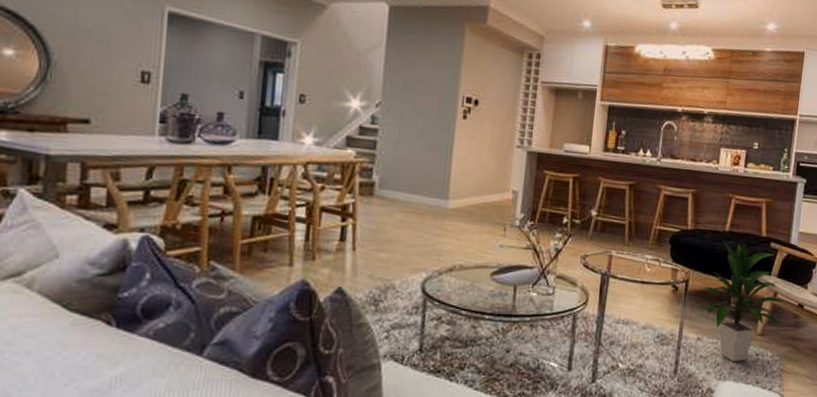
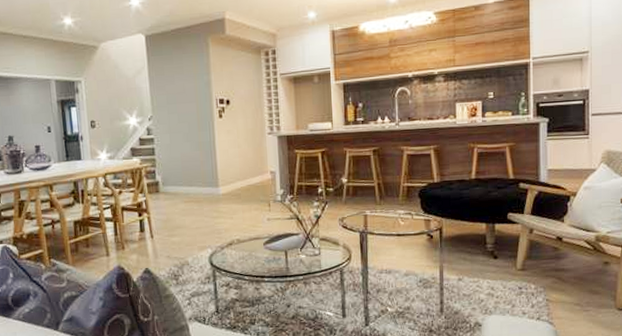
indoor plant: present [698,241,791,362] -> none [455,188,549,297]

